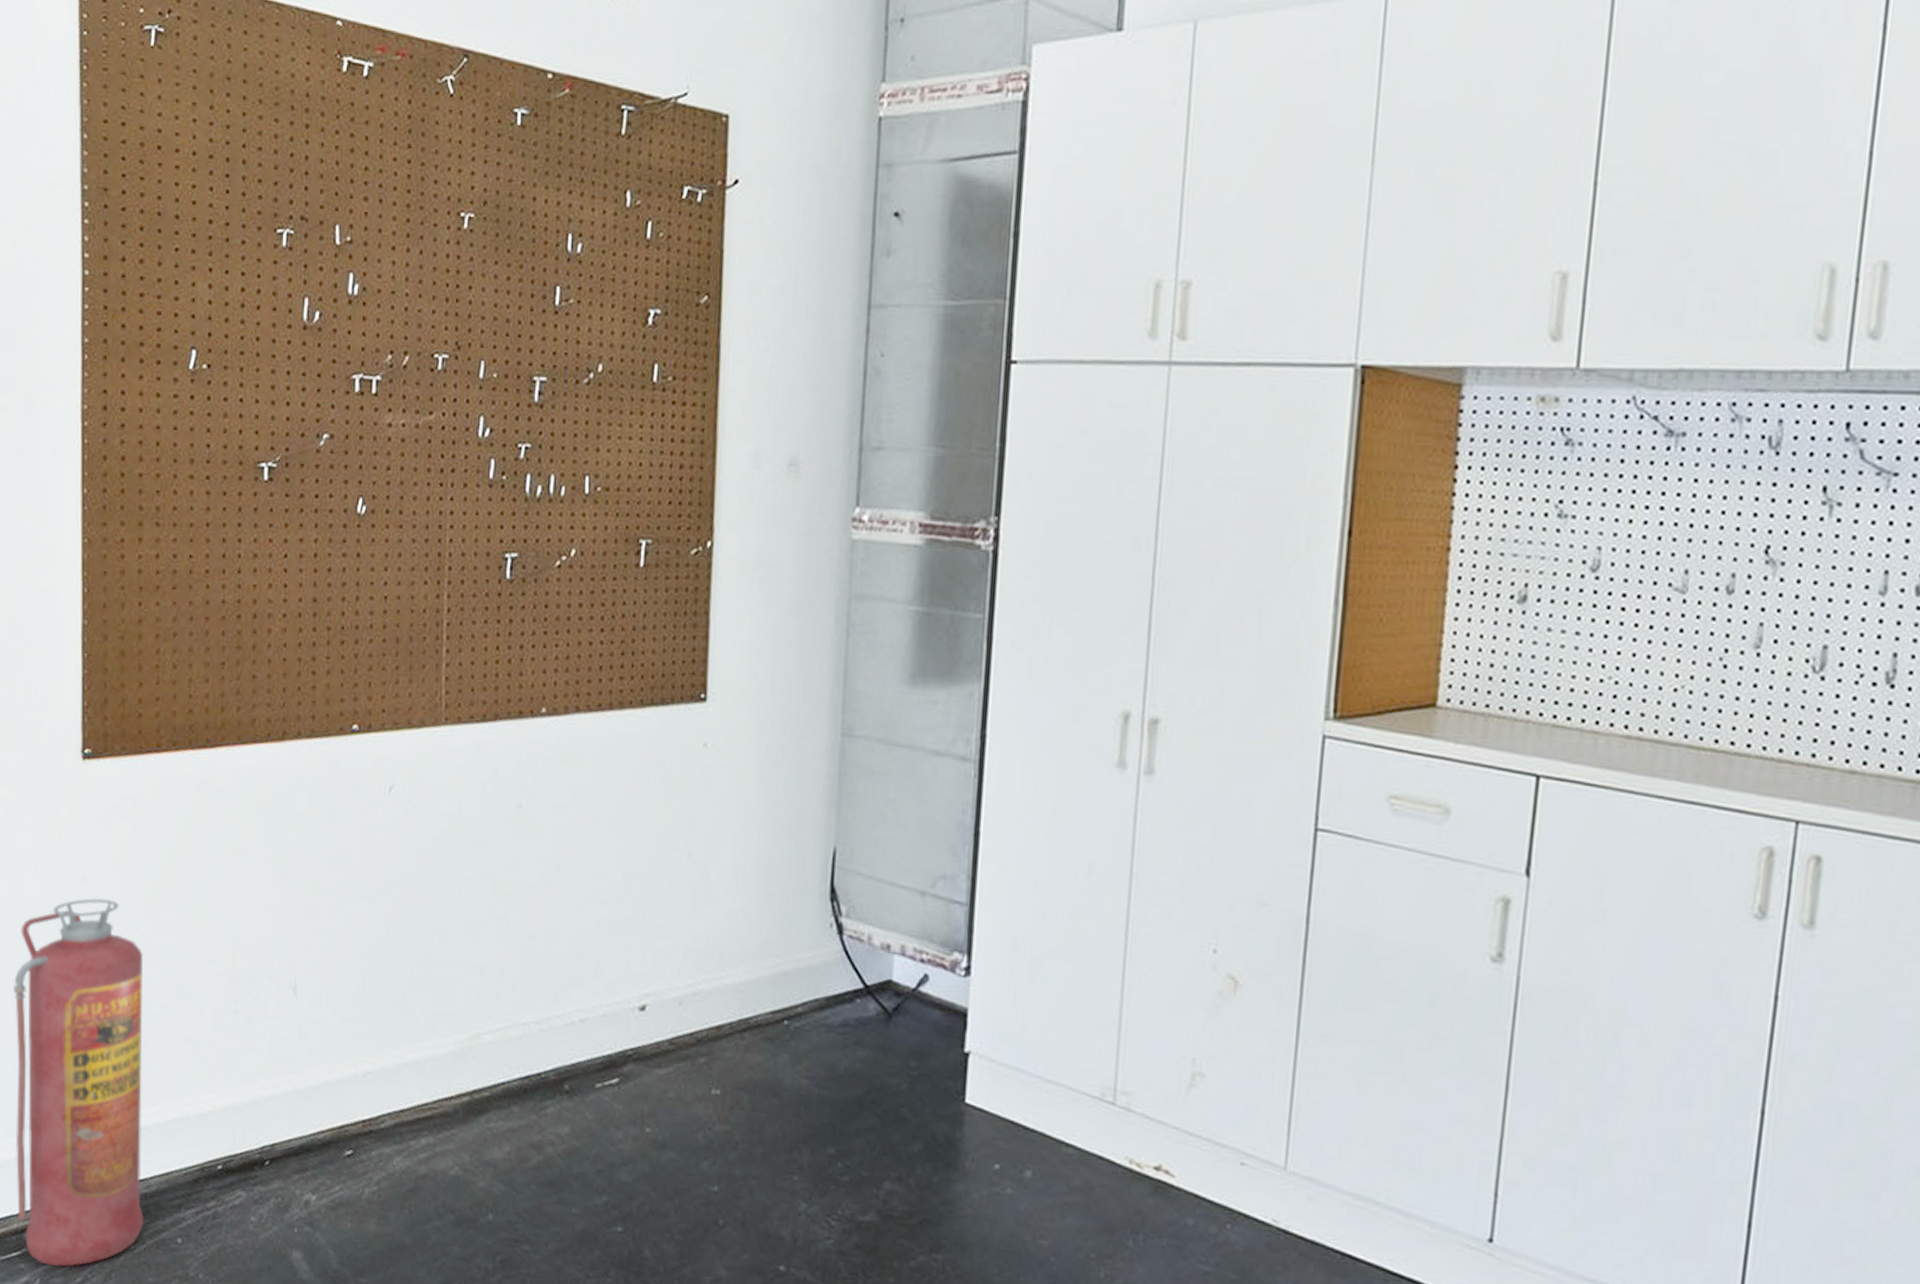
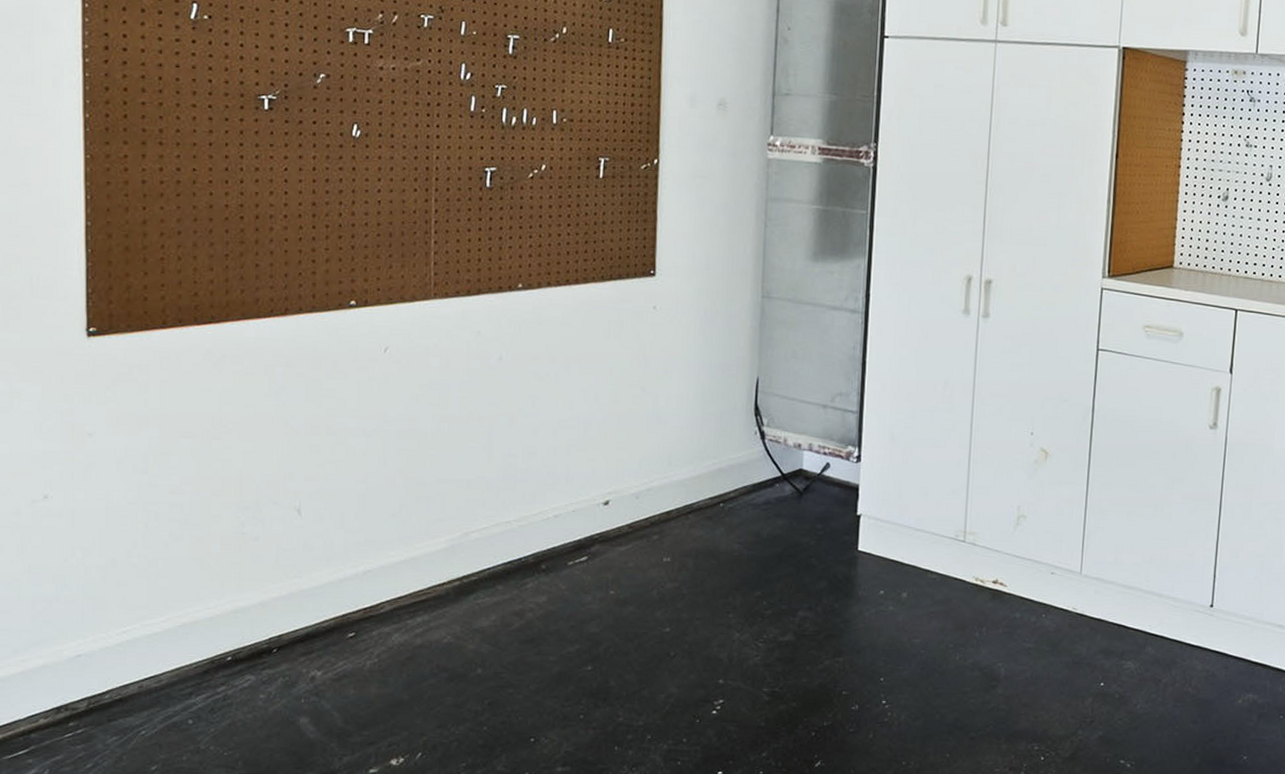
fire extinguisher: present [12,897,145,1267] -> none [17,450,156,757]

